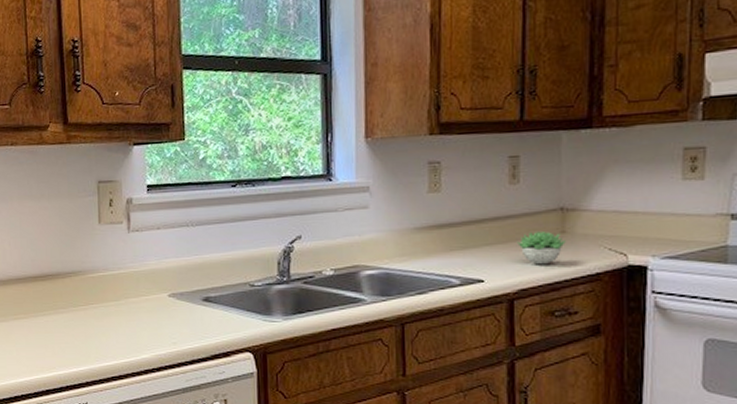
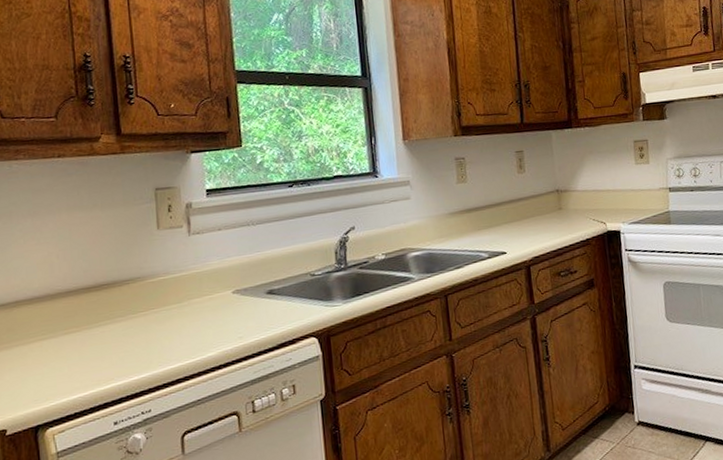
succulent plant: present [517,232,566,265] -> none [528,209,563,236]

